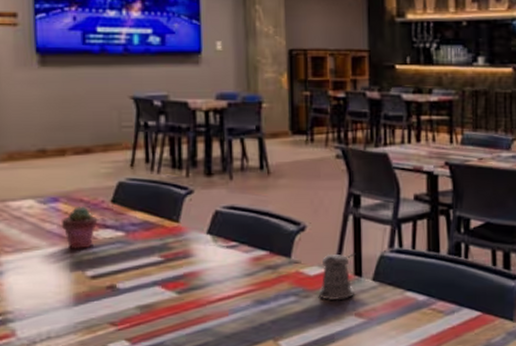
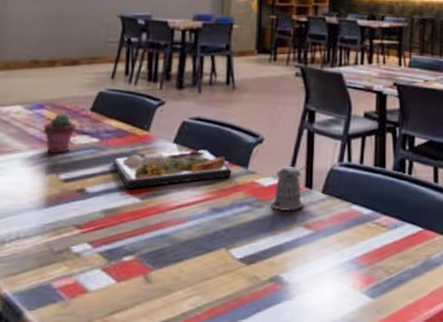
dinner plate: none [142,240,274,283] -> present [112,150,232,188]

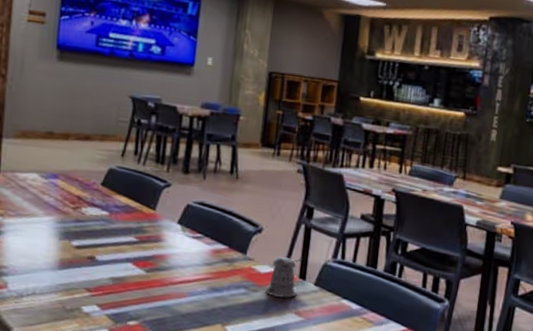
potted succulent: present [44,113,76,153] -> none [58,184,87,222]
dinner plate: present [112,150,232,188] -> none [120,230,231,262]

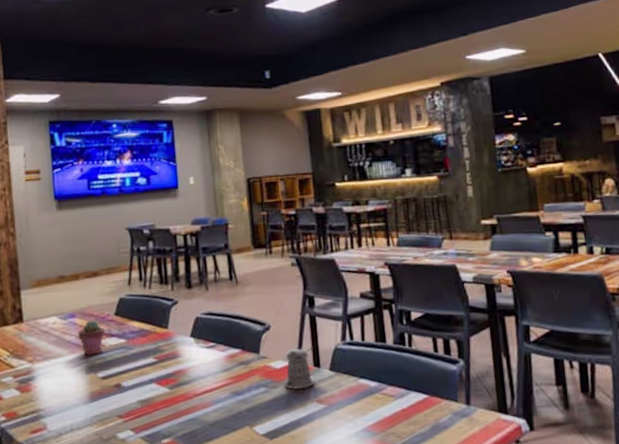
potted succulent: none [58,184,87,222] -> present [78,320,105,356]

